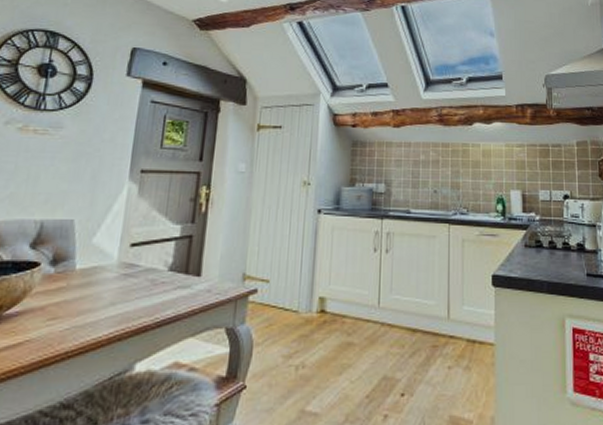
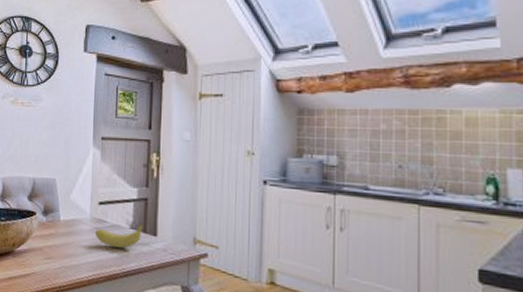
fruit: none [123,263,185,296] -> present [95,223,143,249]

